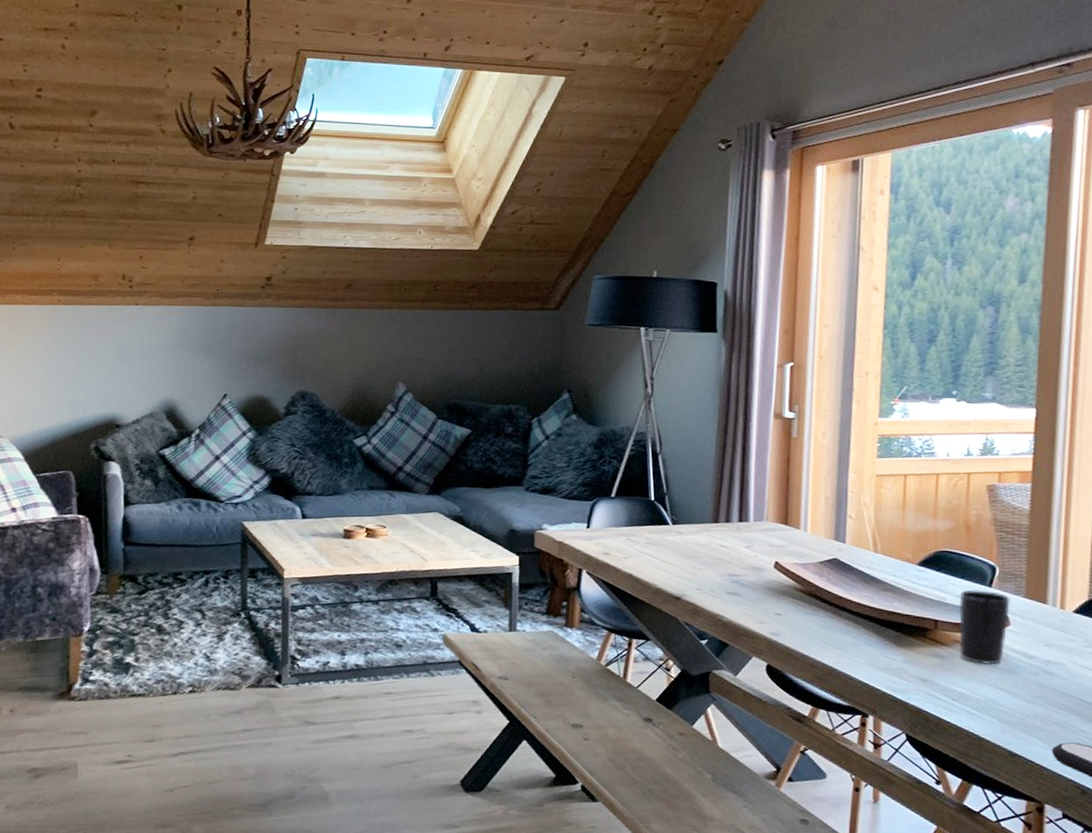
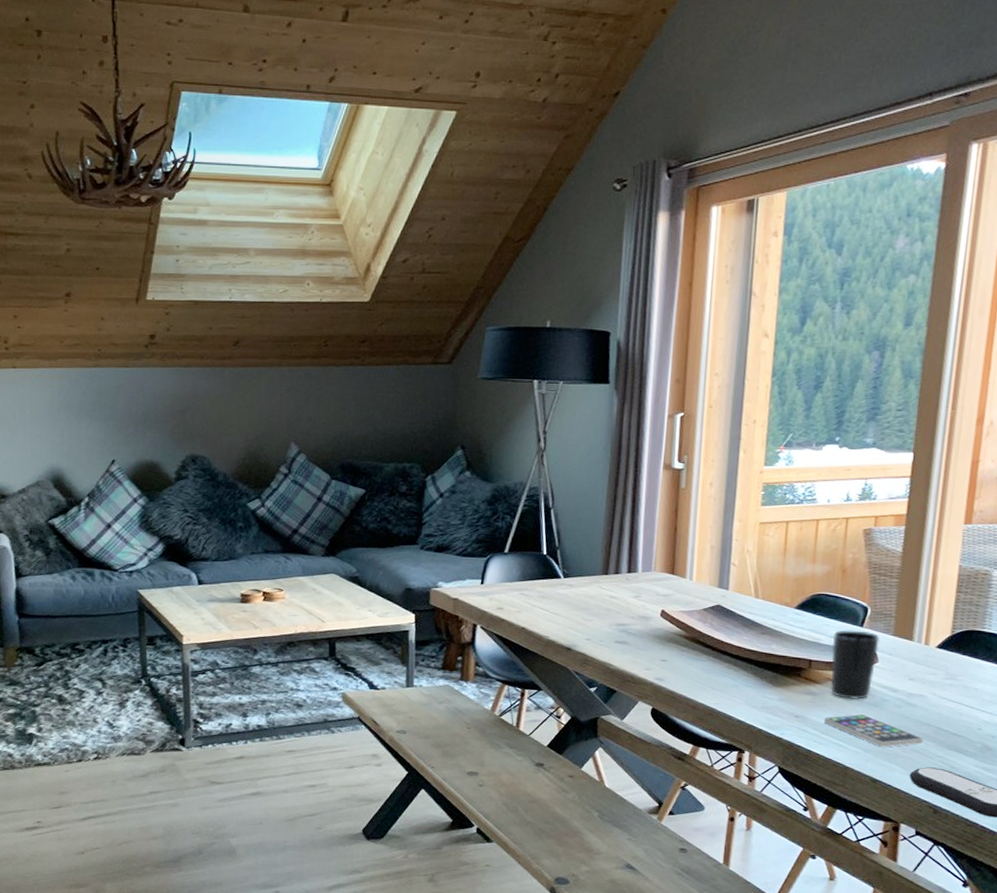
smartphone: none [953,680,1065,719] -> present [823,714,923,748]

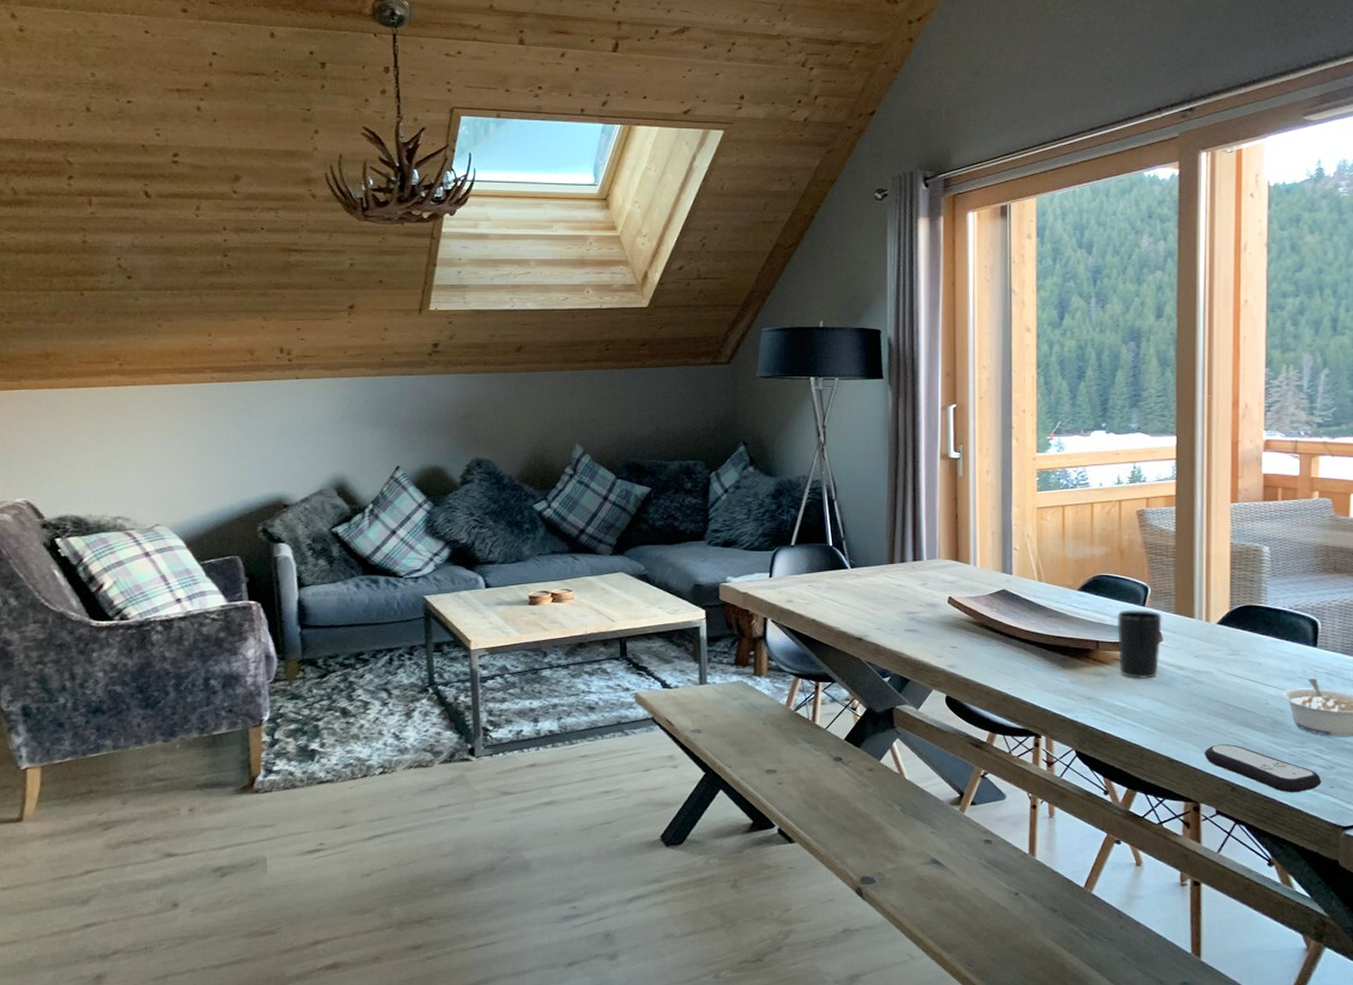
smartphone: present [823,714,923,748] -> none [1115,693,1214,726]

